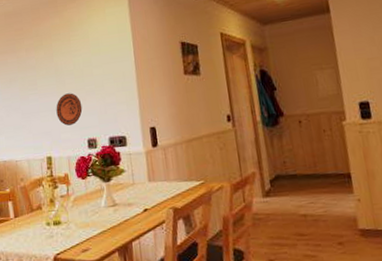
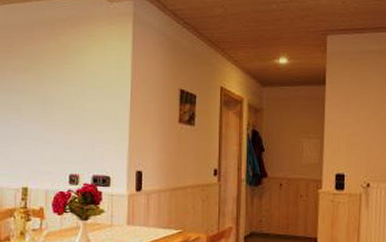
decorative plate: present [56,93,83,126] -> none [39,124,68,157]

